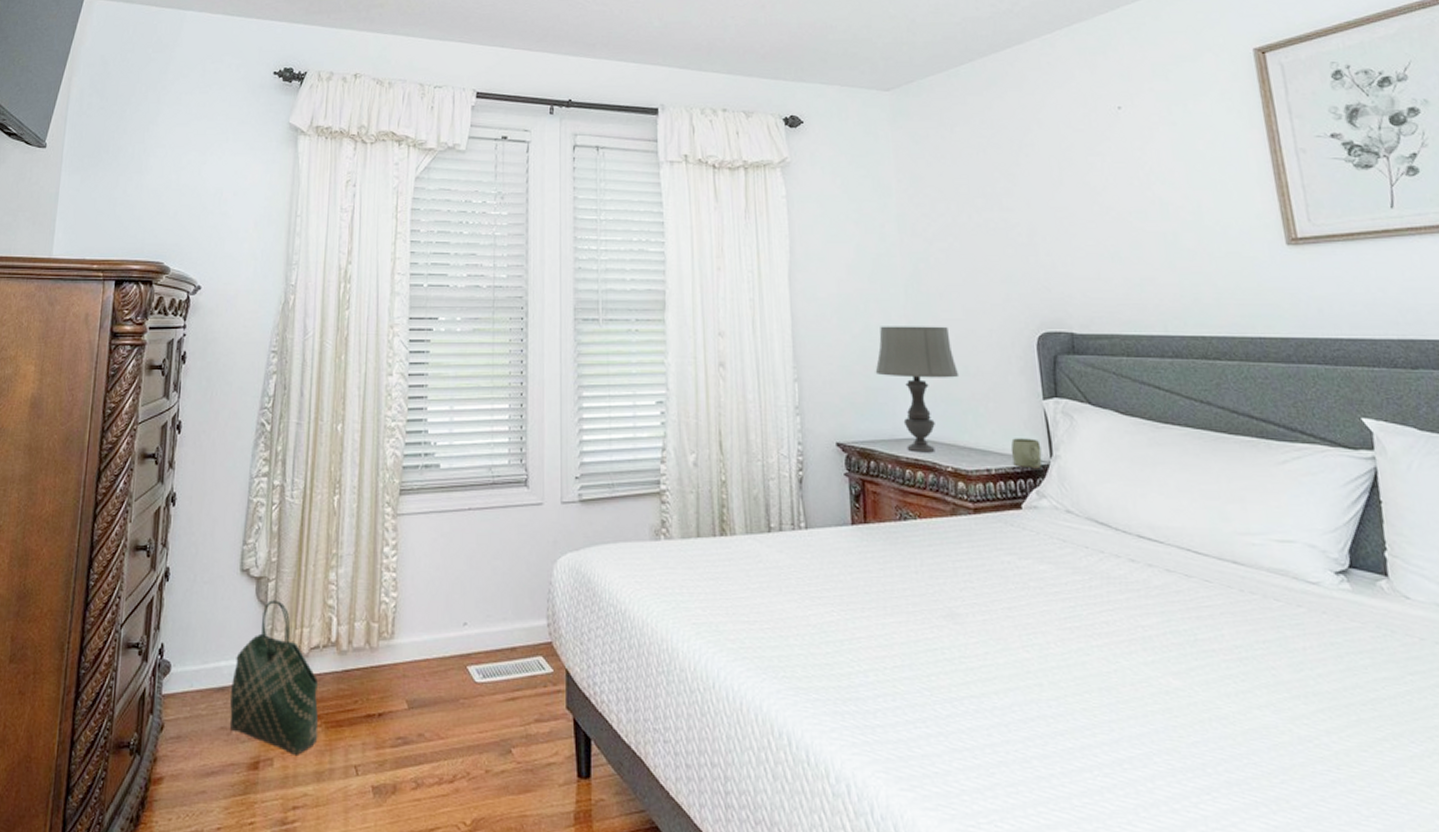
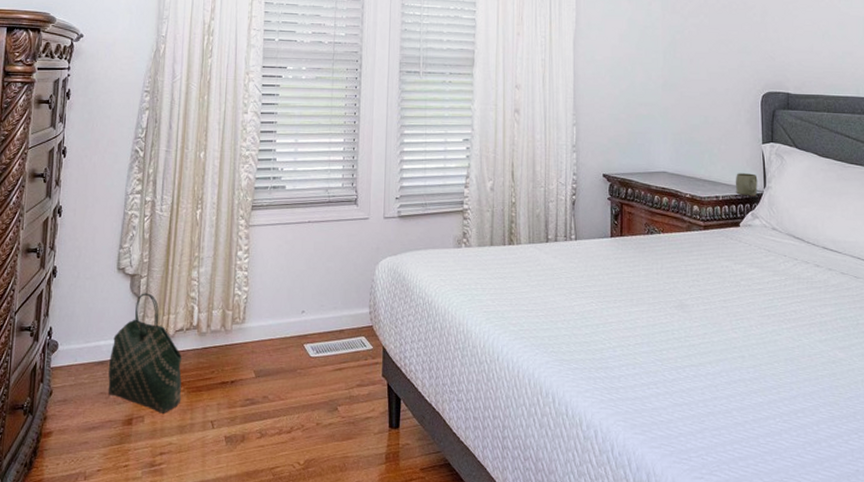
table lamp: present [875,326,960,453] -> none [636,84,701,183]

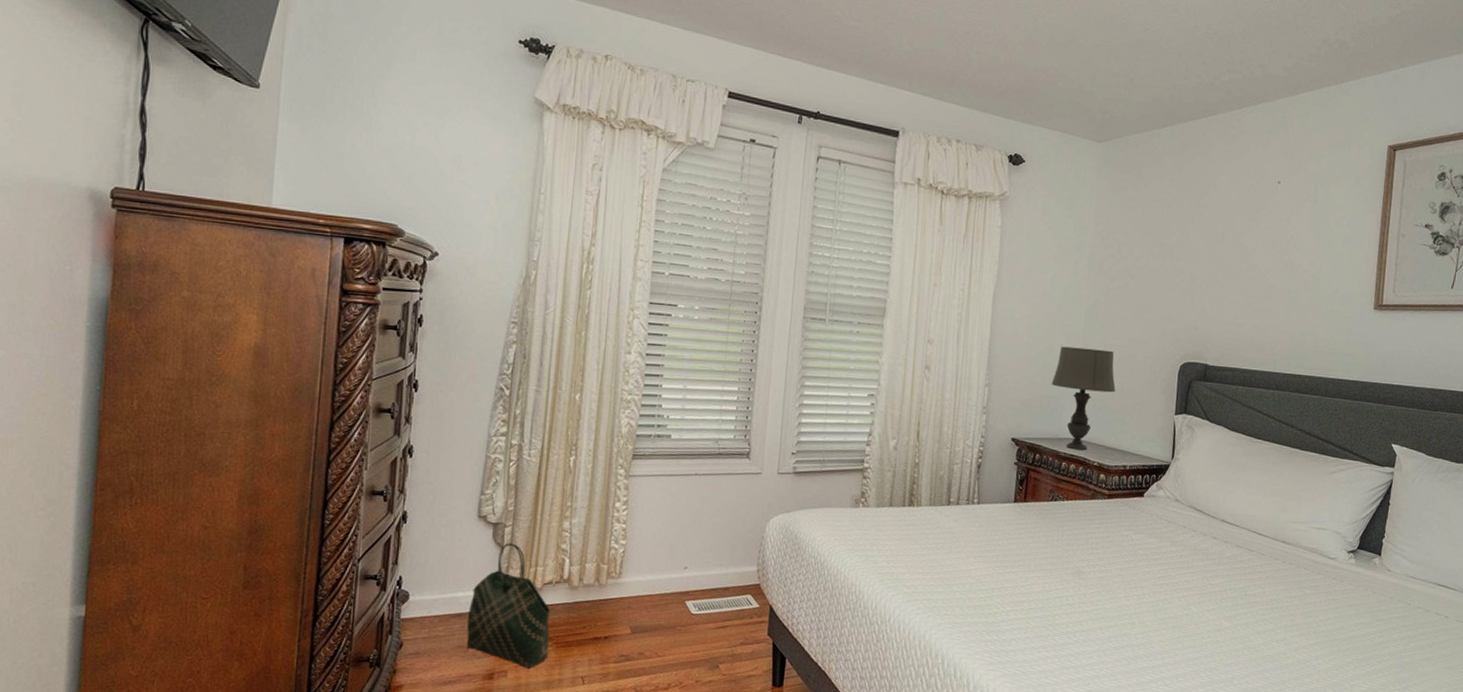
table lamp: none [636,84,701,183] -> present [1051,346,1116,451]
mug: present [735,173,758,197] -> none [1143,443,1167,468]

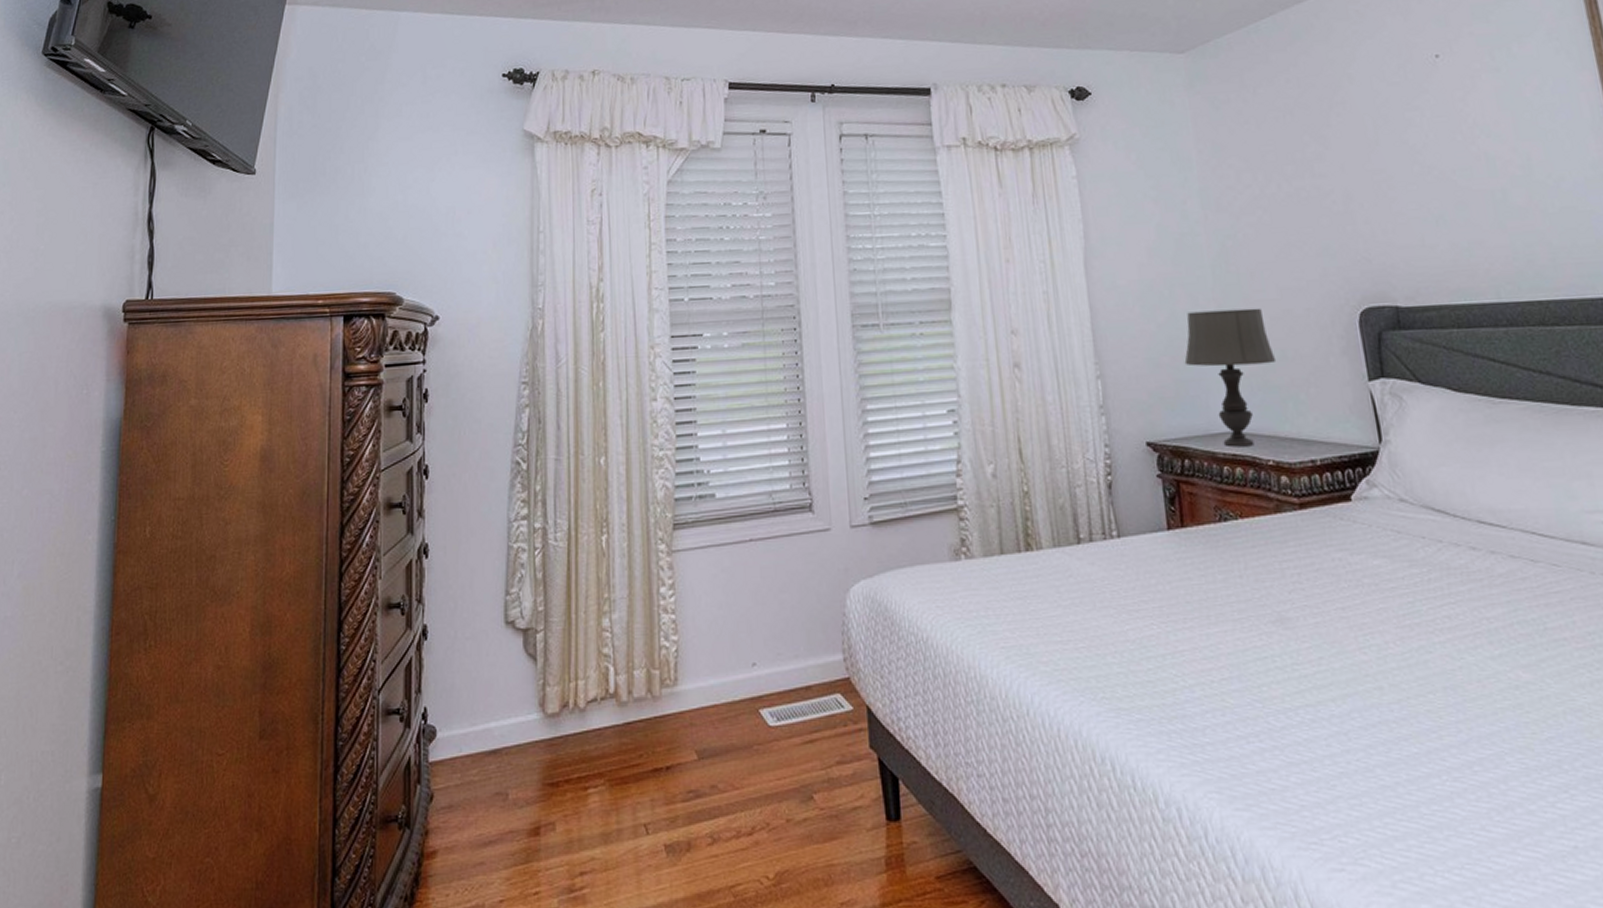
tote bag: present [467,543,550,668] -> none [504,653,602,817]

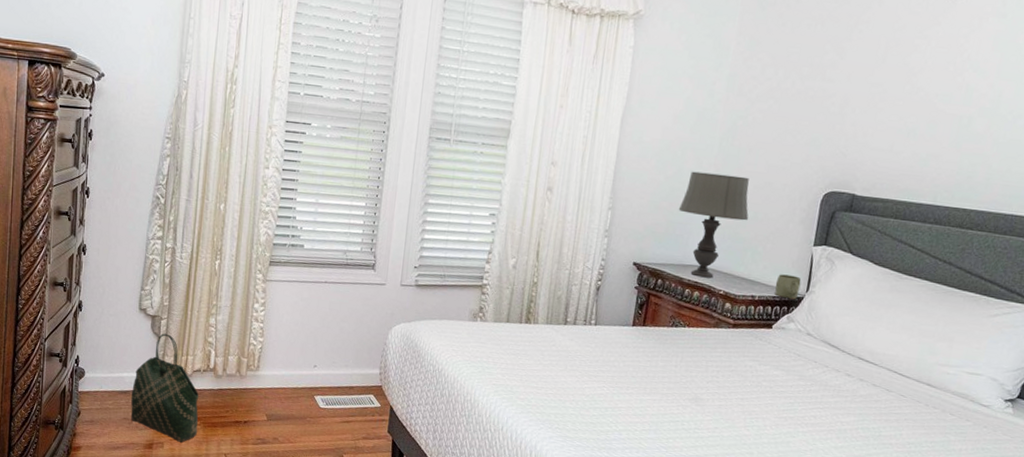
tote bag: none [504,653,602,817] -> present [131,333,199,443]
mug: none [1335,424,1371,457] -> present [774,274,801,300]

